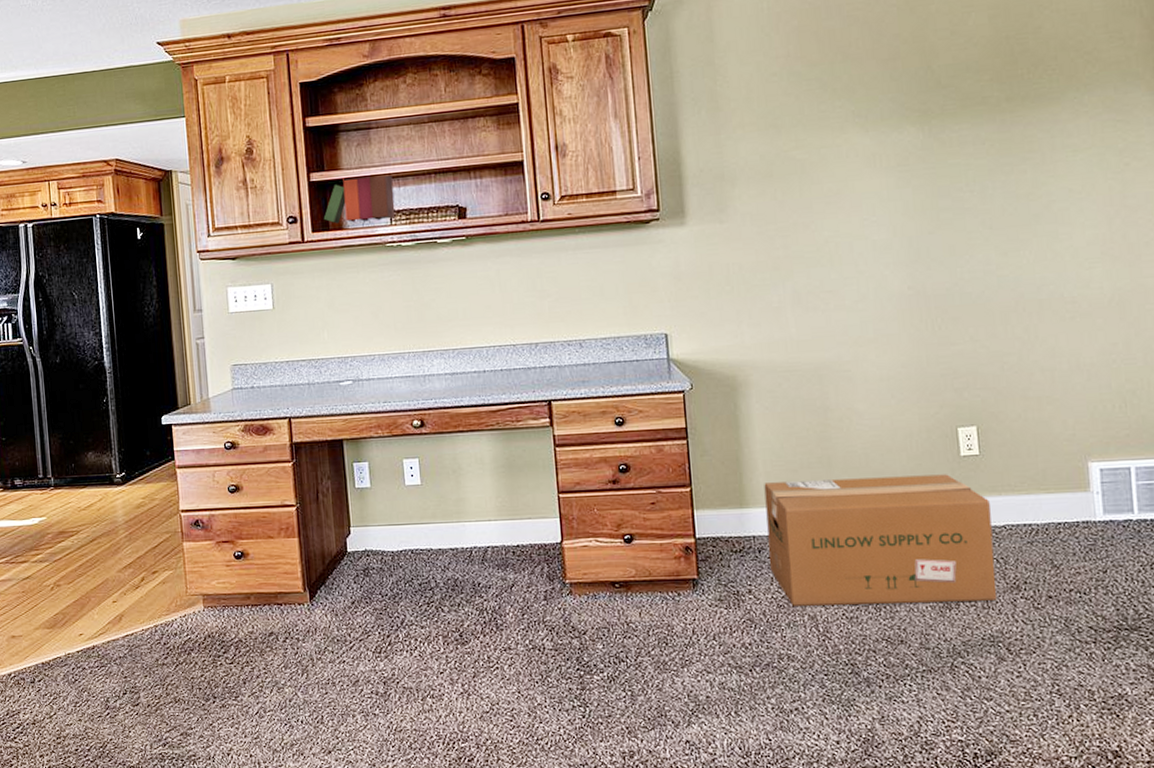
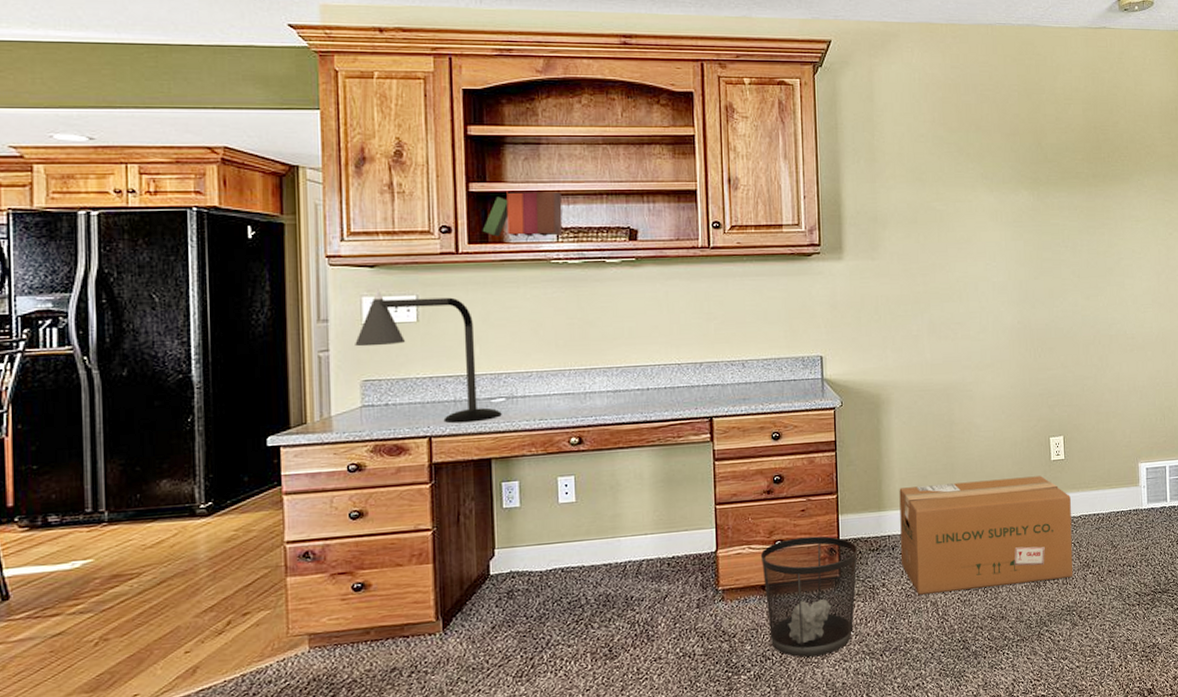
desk lamp: none [224,279,350,406] -> present [355,288,502,424]
waste bin: none [608,532,718,663] -> present [760,536,858,657]

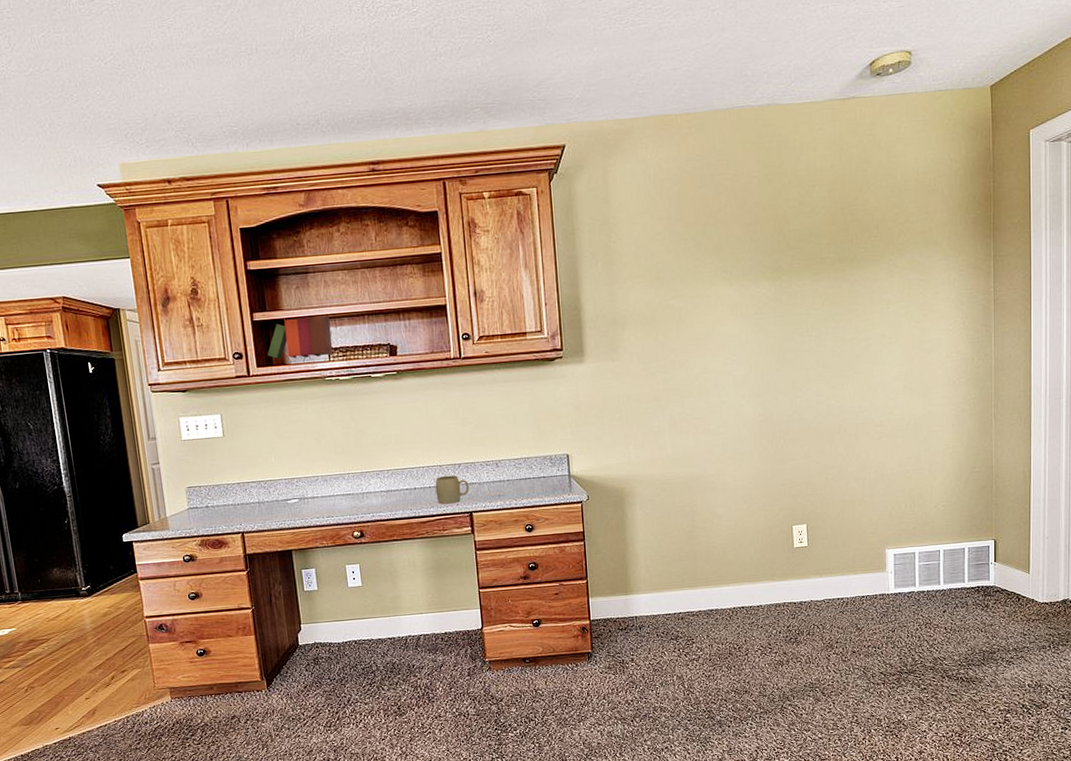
desk lamp: present [355,288,502,424] -> none [178,410,297,522]
mug: none [671,375,711,408] -> present [435,475,469,505]
waste bin: present [760,536,858,657] -> none [520,616,608,720]
box: present [899,475,1073,595] -> none [644,562,817,670]

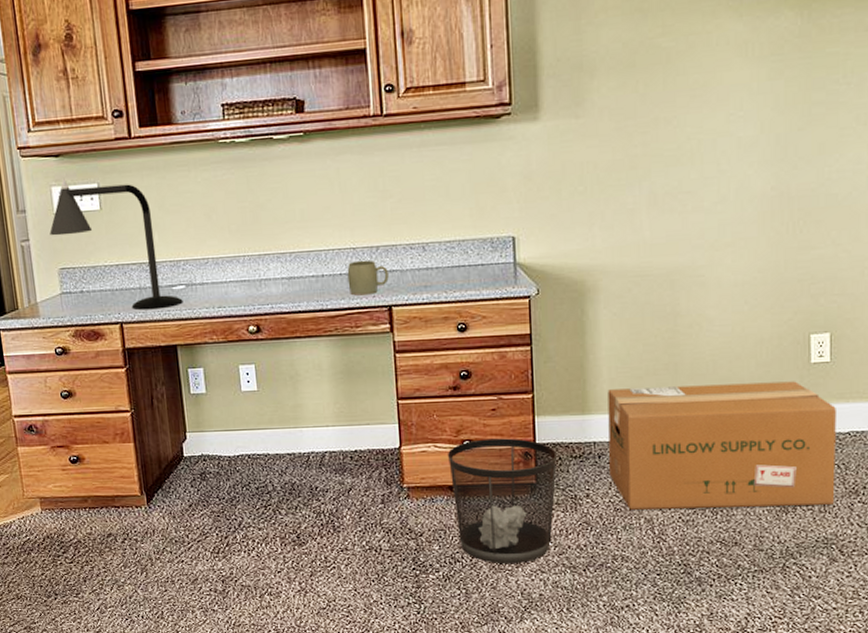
desk lamp: none [178,410,297,522] -> present [49,178,183,311]
books: present [267,316,334,360] -> none [151,65,229,118]
waste bin: none [520,616,608,720] -> present [447,438,558,563]
box: none [644,562,817,670] -> present [607,381,836,510]

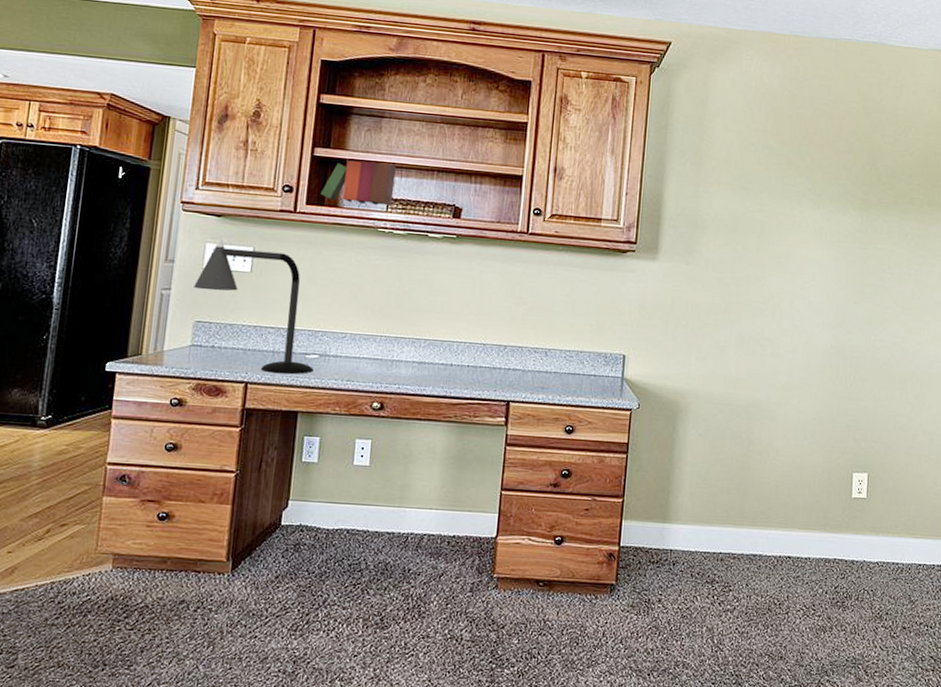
books: none [151,65,229,118] -> present [320,158,397,206]
mug: present [347,260,389,296] -> none [473,355,512,389]
waste bin: present [447,438,558,563] -> none [538,536,638,663]
box: present [607,381,836,510] -> none [681,502,869,627]

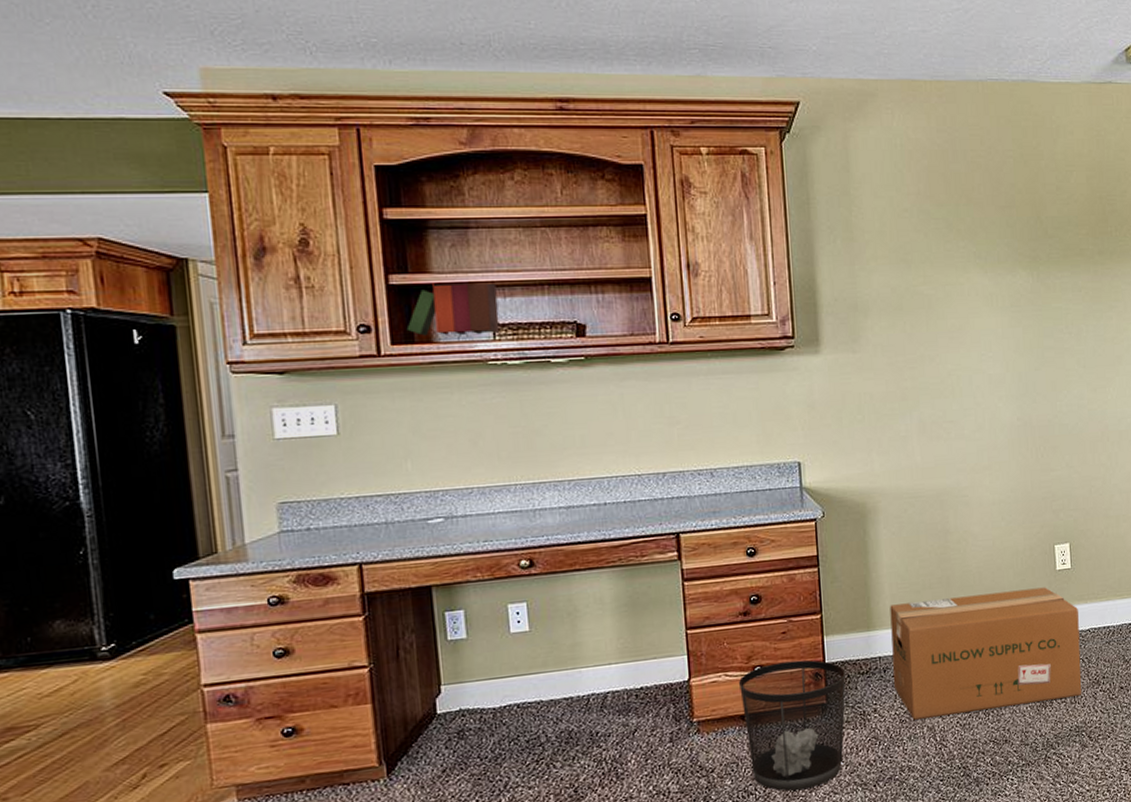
desk lamp: present [194,237,314,375] -> none [267,398,441,549]
waste bin: none [538,536,638,663] -> present [738,660,846,791]
box: none [681,502,869,627] -> present [890,587,1082,720]

